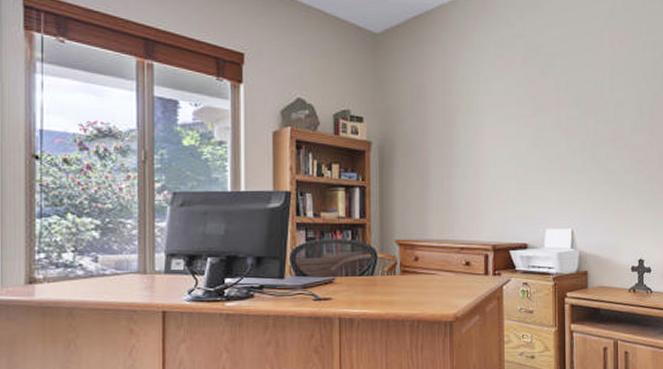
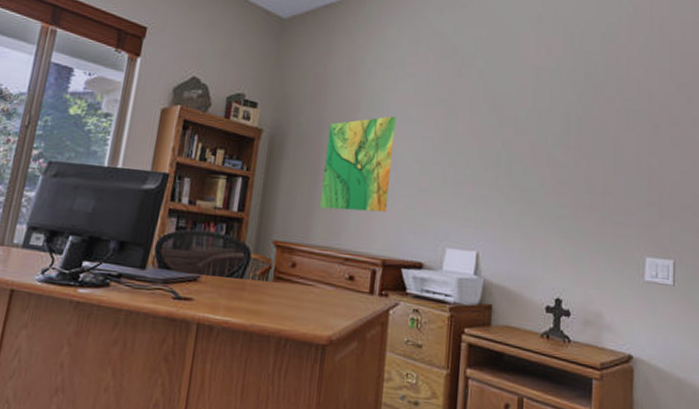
map: none [432,118,492,207] -> present [320,116,396,212]

